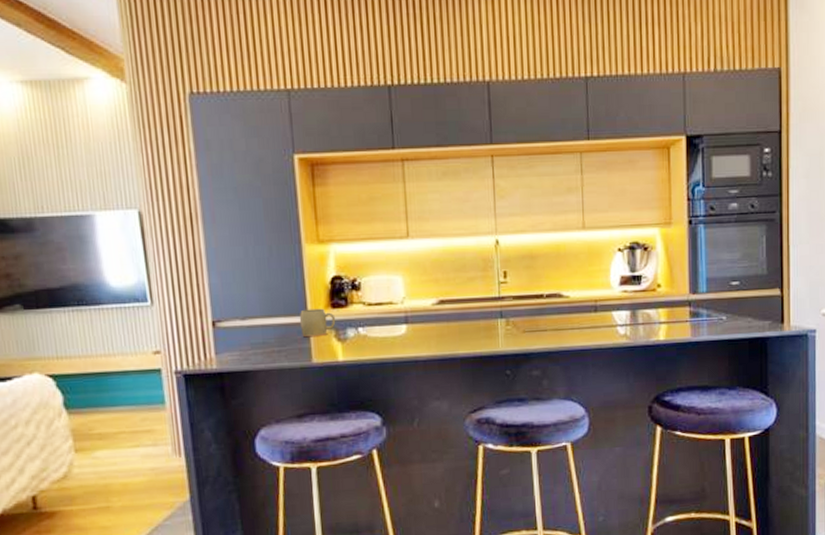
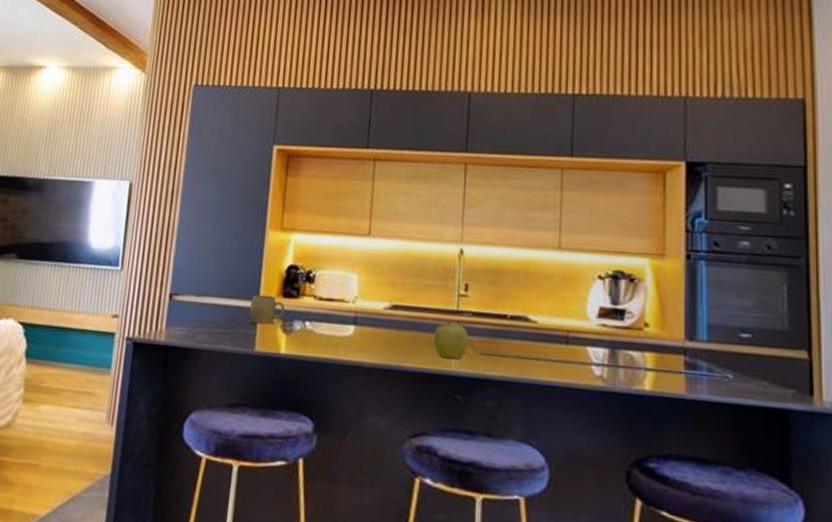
fruit: none [480,306,513,341] -> present [433,320,469,360]

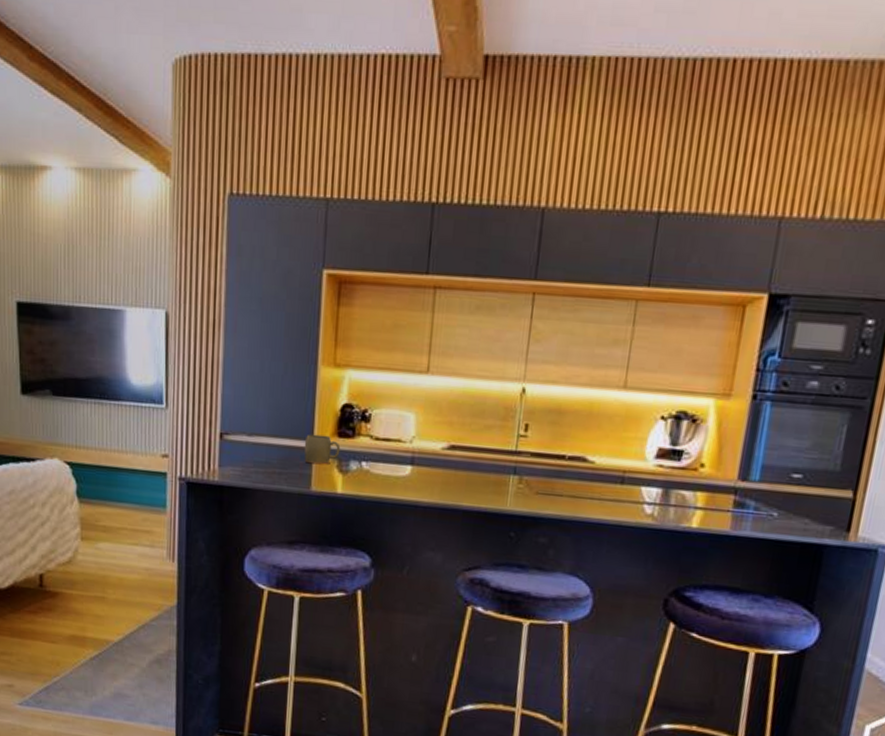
fruit: present [433,320,469,360] -> none [490,460,526,499]

